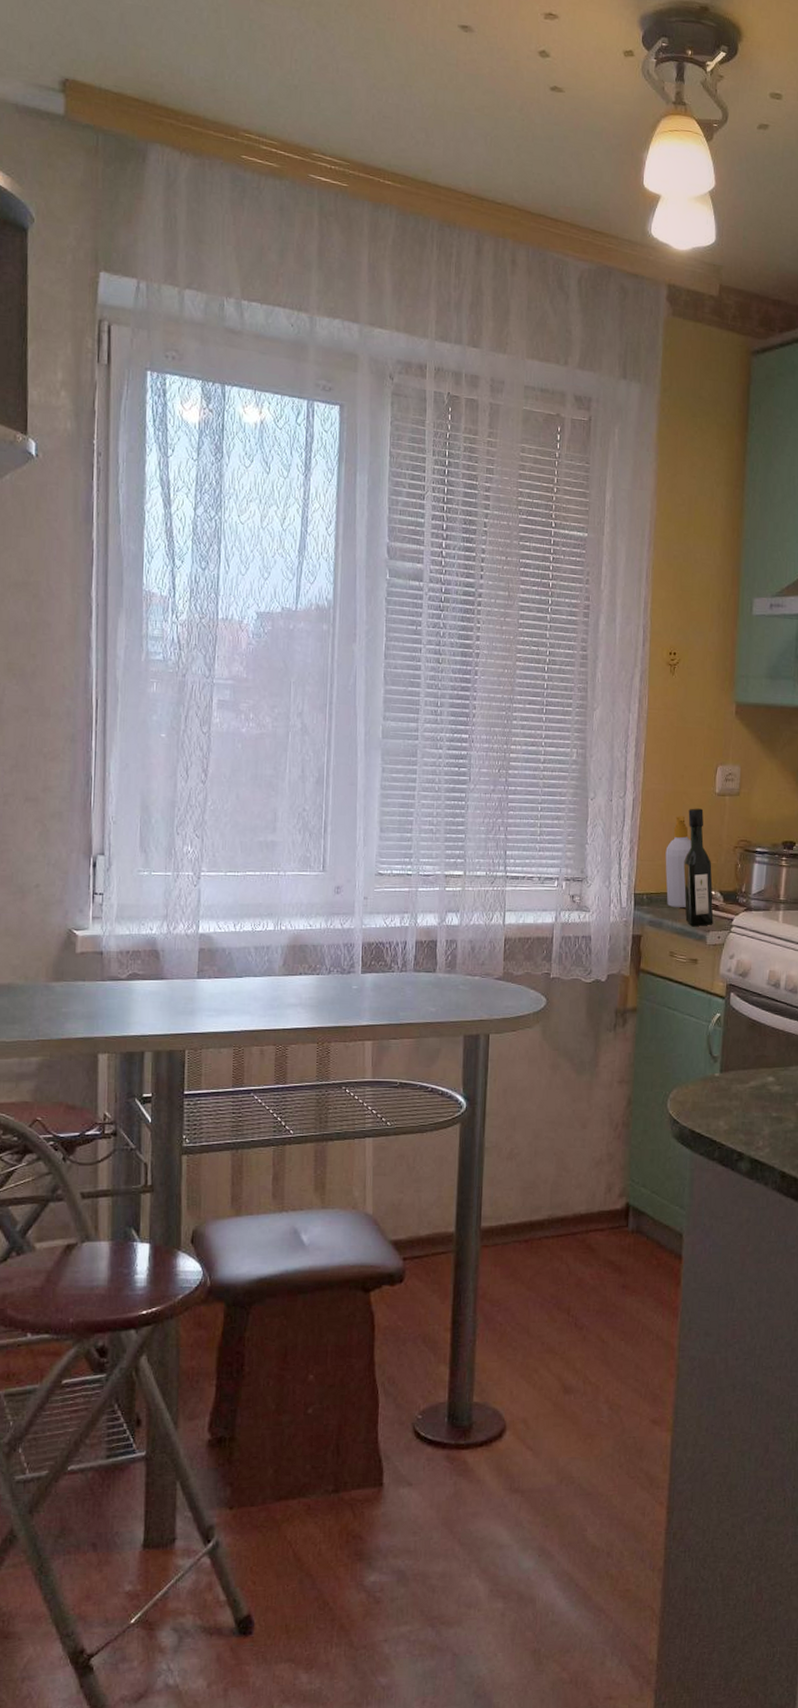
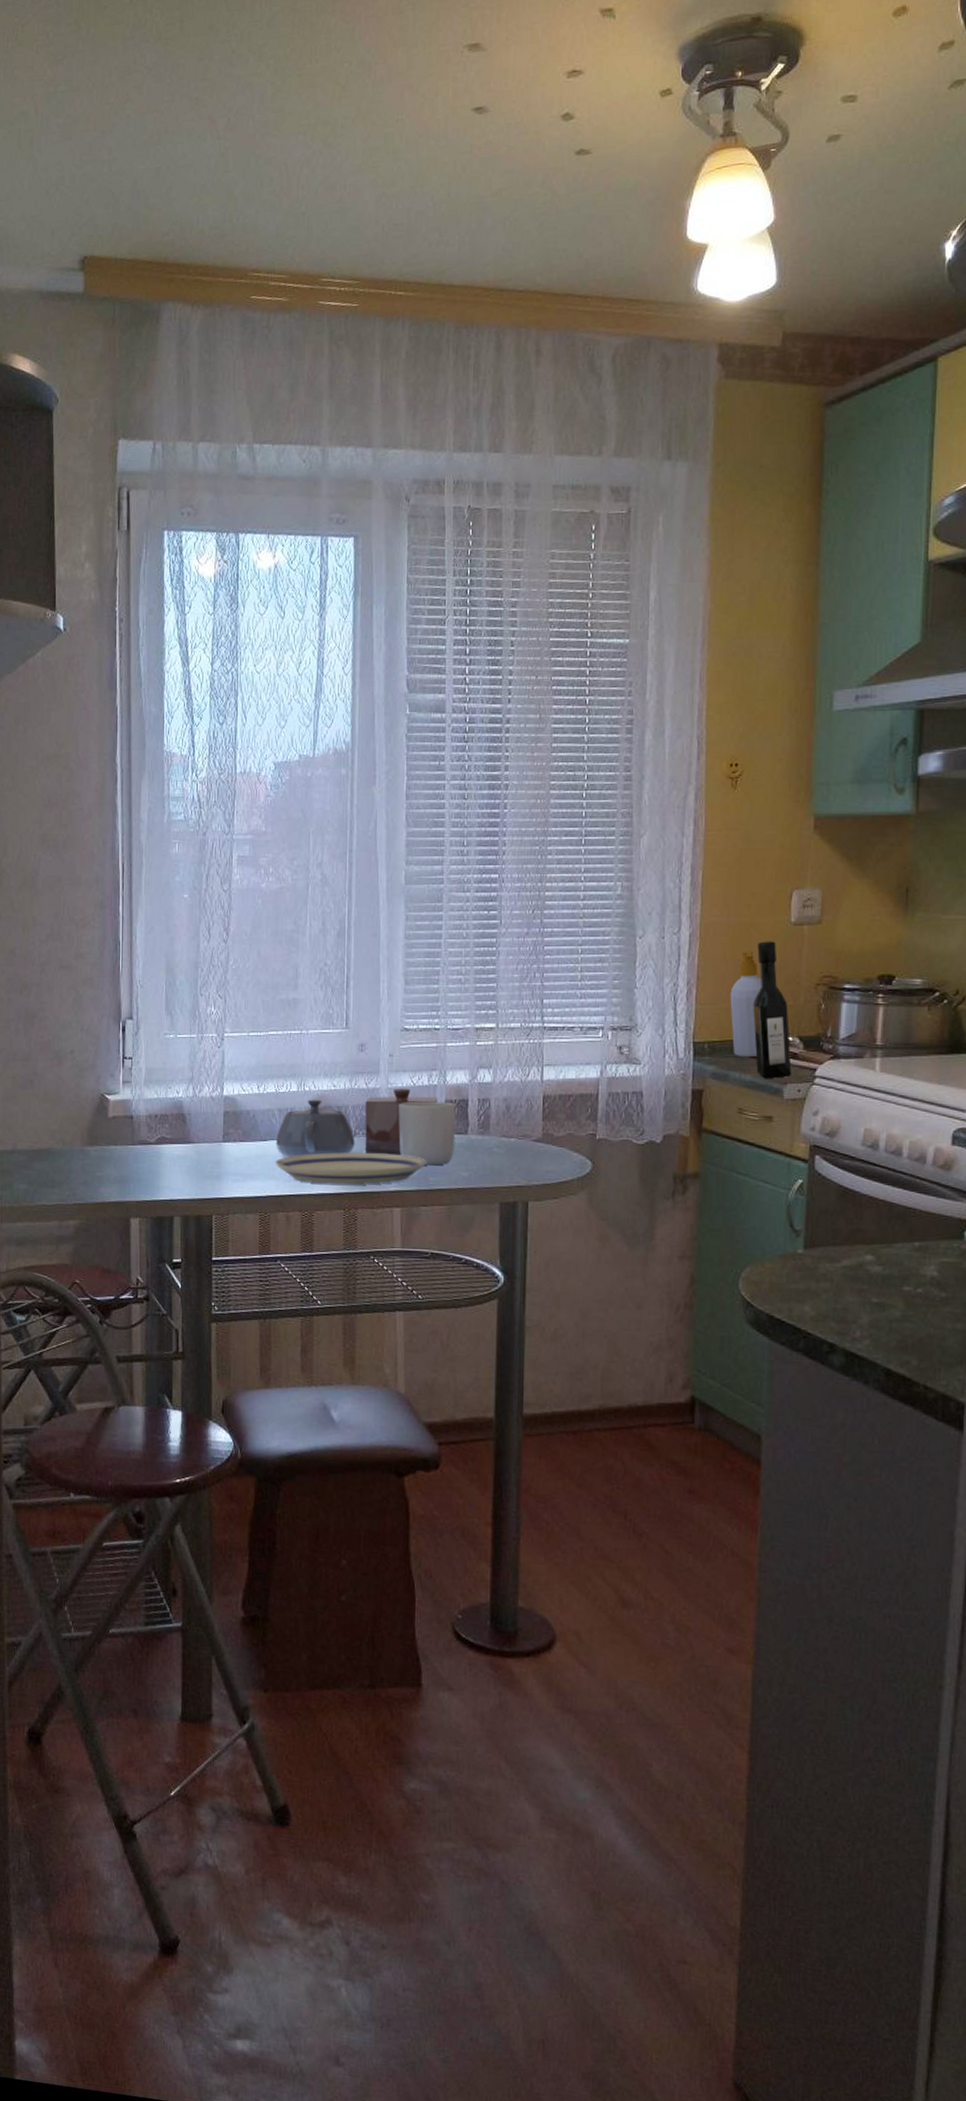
plate: none [250,989,397,1019] -> present [274,1152,426,1185]
teapot: none [251,938,330,994] -> present [276,1099,355,1158]
sugar bowl: none [339,928,409,992] -> present [365,1087,438,1155]
mug: none [371,941,425,1002] -> present [398,1101,456,1166]

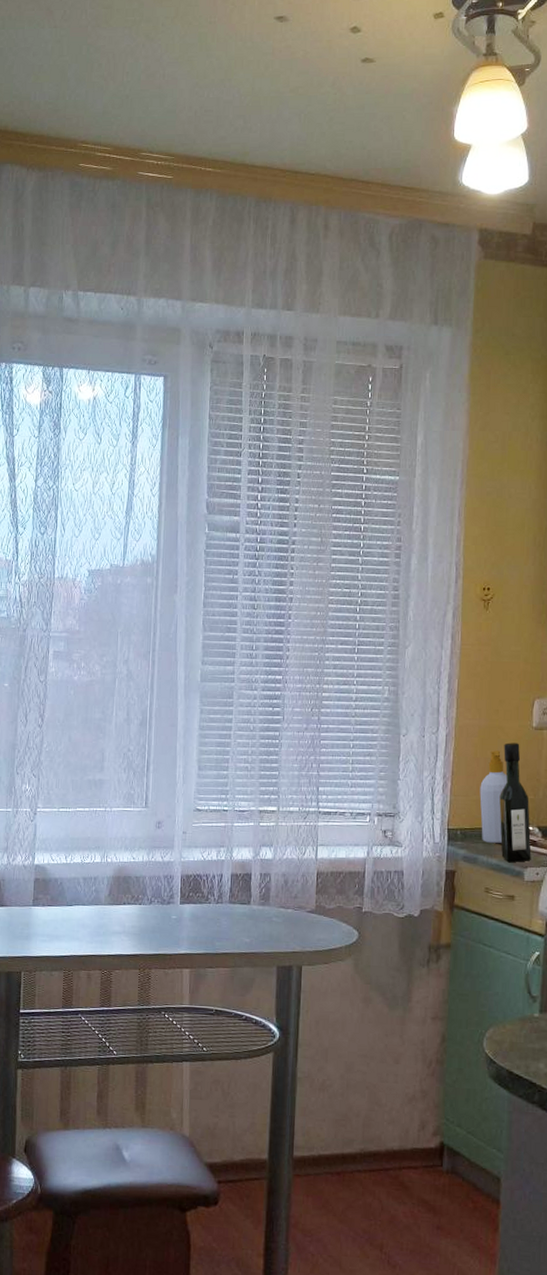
plate: present [274,1152,426,1185] -> none [78,918,213,947]
teapot: present [276,1099,355,1158] -> none [80,869,151,922]
sugar bowl: present [365,1087,438,1155] -> none [159,861,225,922]
mug: present [398,1101,456,1166] -> none [189,874,240,932]

